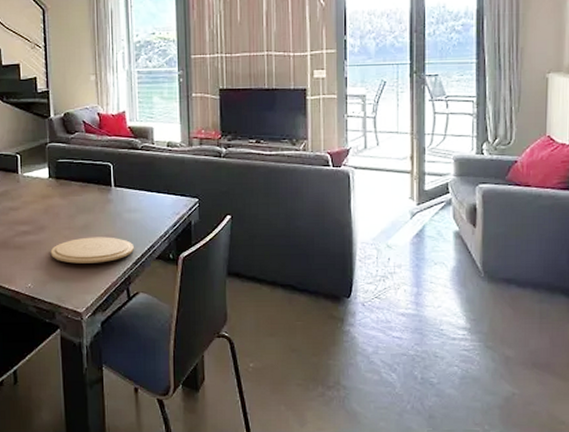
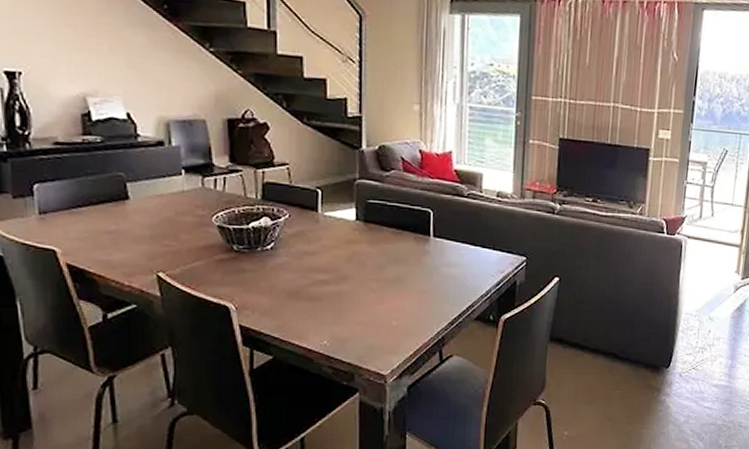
plate: present [50,237,134,264] -> none [352,291,451,321]

